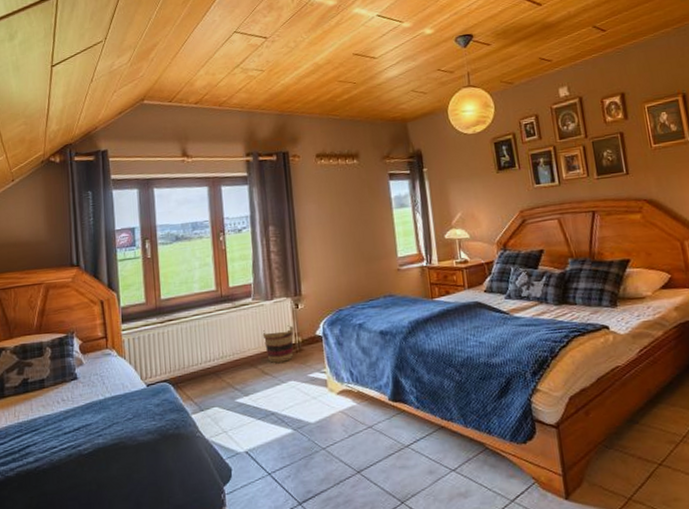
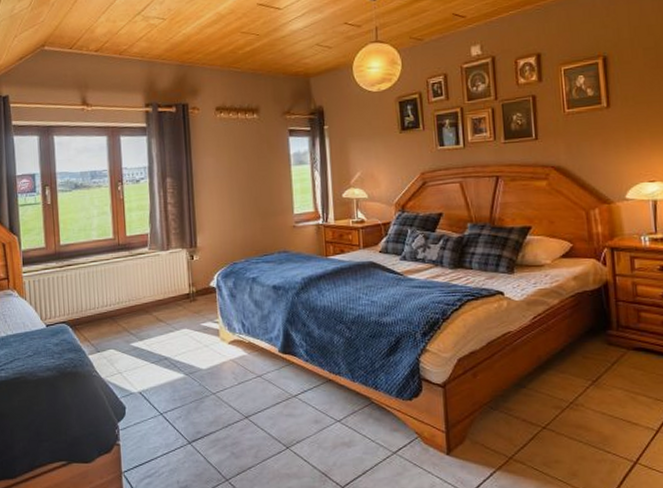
basket: present [262,325,294,363] -> none [158,275,189,311]

